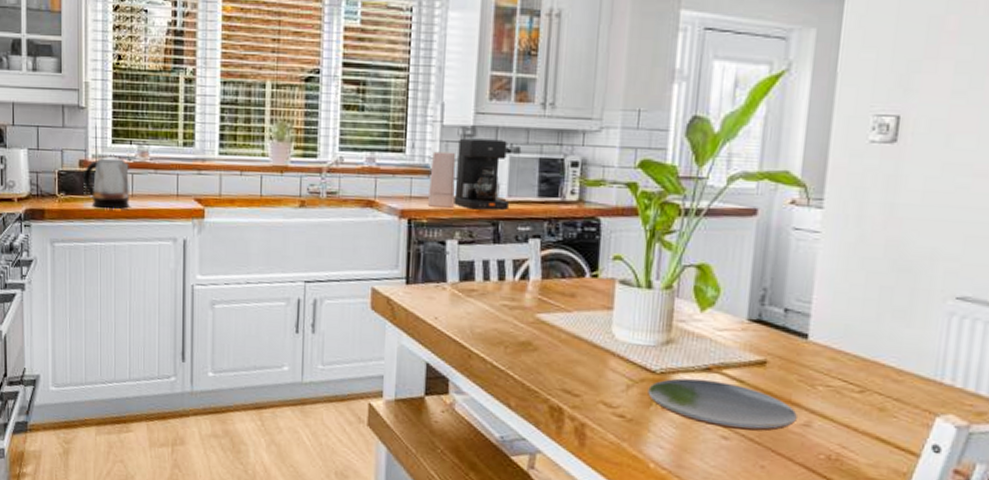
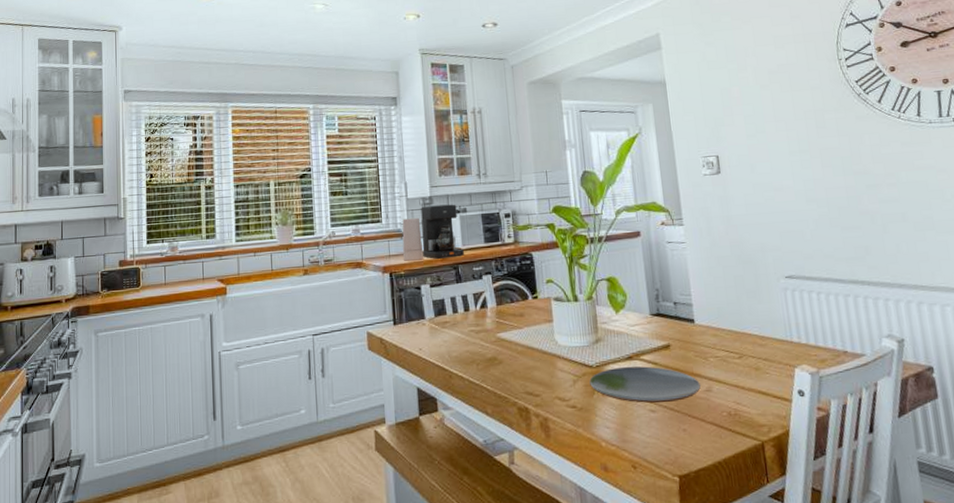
kettle: present [84,155,129,210] -> none [123,253,163,299]

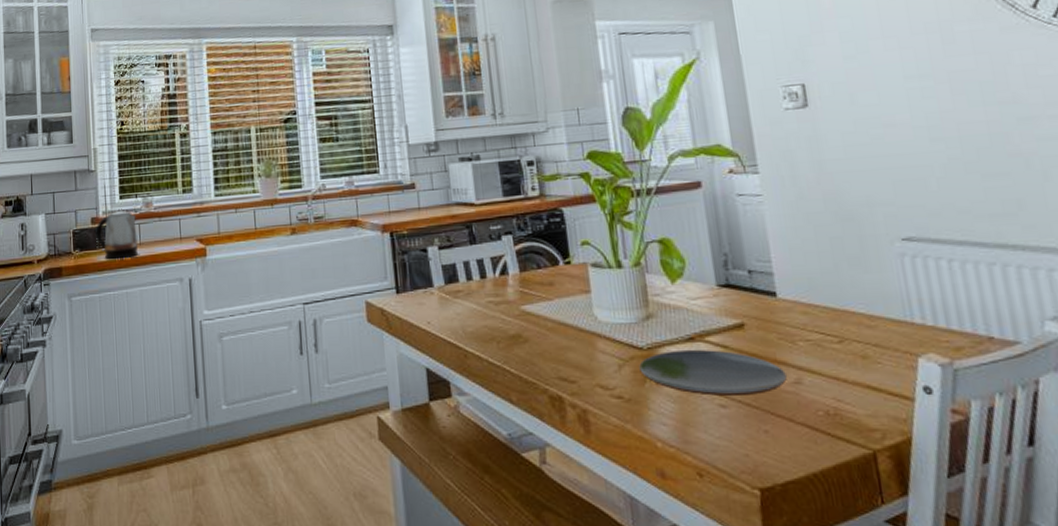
kettle: none [123,253,163,299] -> present [96,210,138,260]
canister: present [402,217,423,262] -> none [403,167,429,220]
coffee maker: present [421,204,464,259] -> none [425,150,478,216]

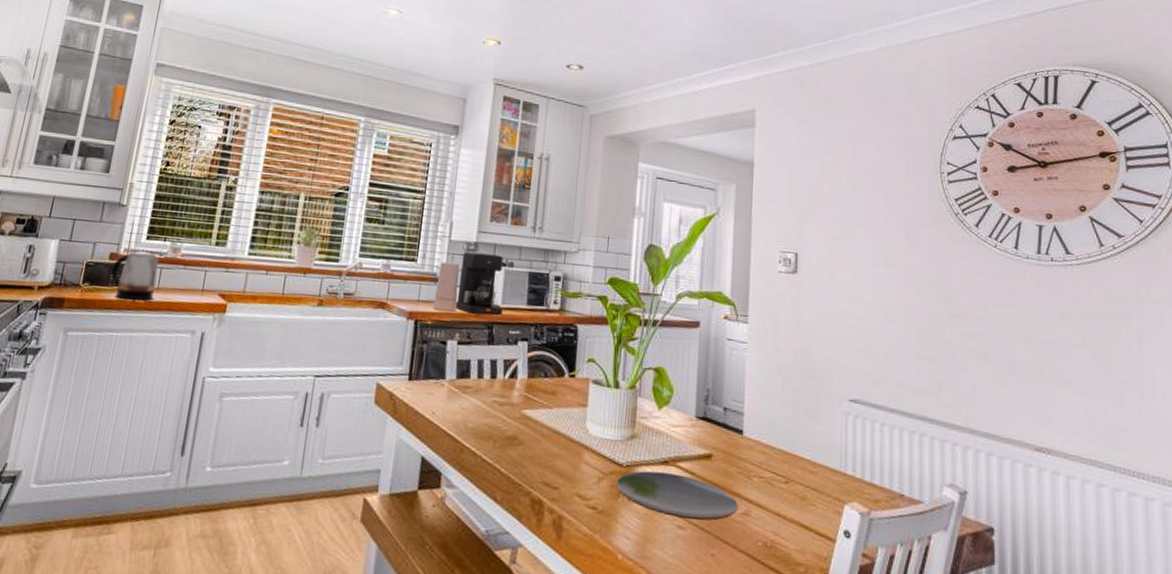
canister: none [403,167,429,220] -> present [434,262,460,313]
coffee maker: none [425,150,478,216] -> present [456,252,503,315]

